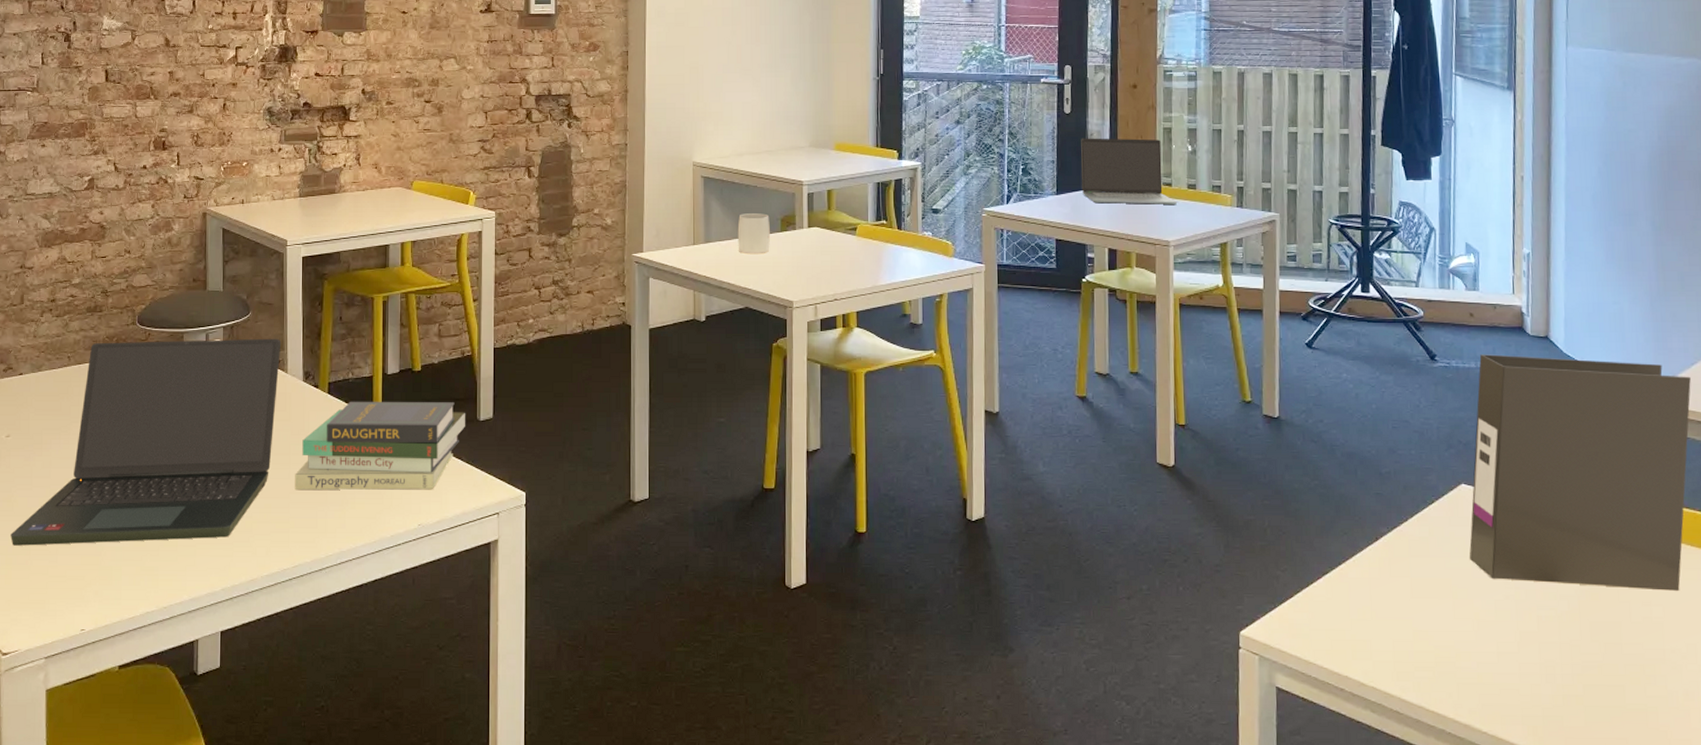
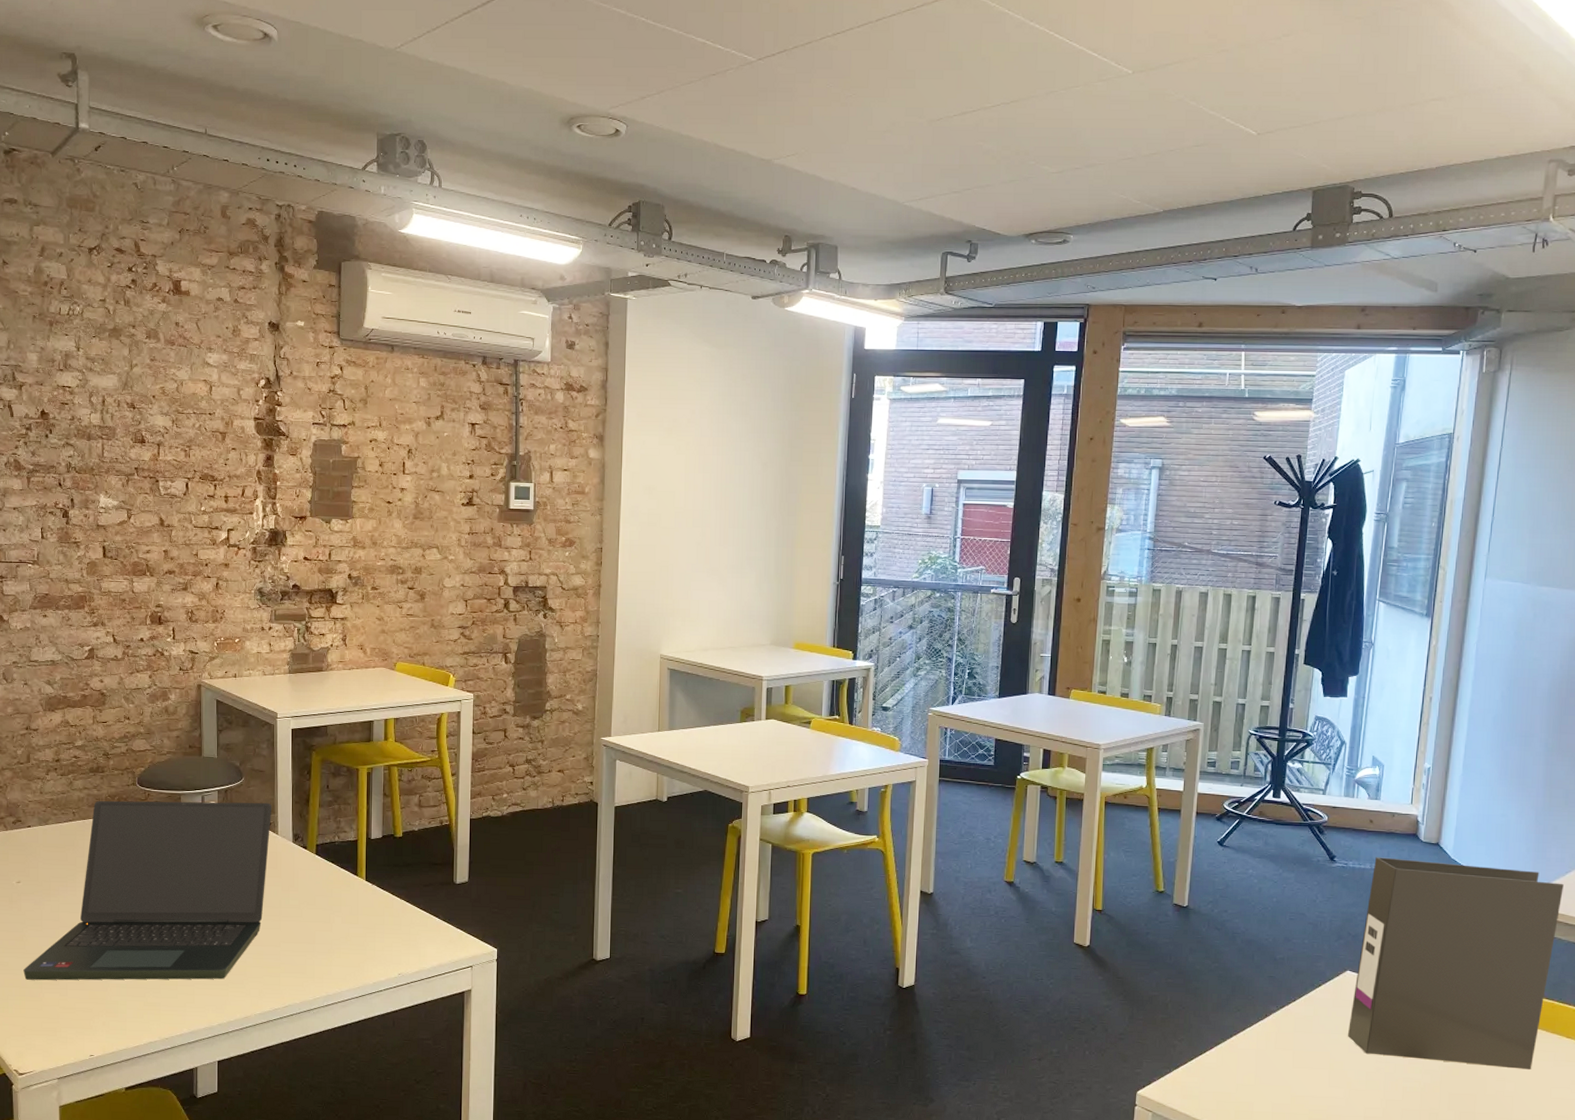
books: present [295,401,465,490] -> none [285,862,443,943]
mug: present [737,213,771,255] -> none [699,704,731,743]
laptop: present [1081,138,1178,205] -> none [1022,646,1111,711]

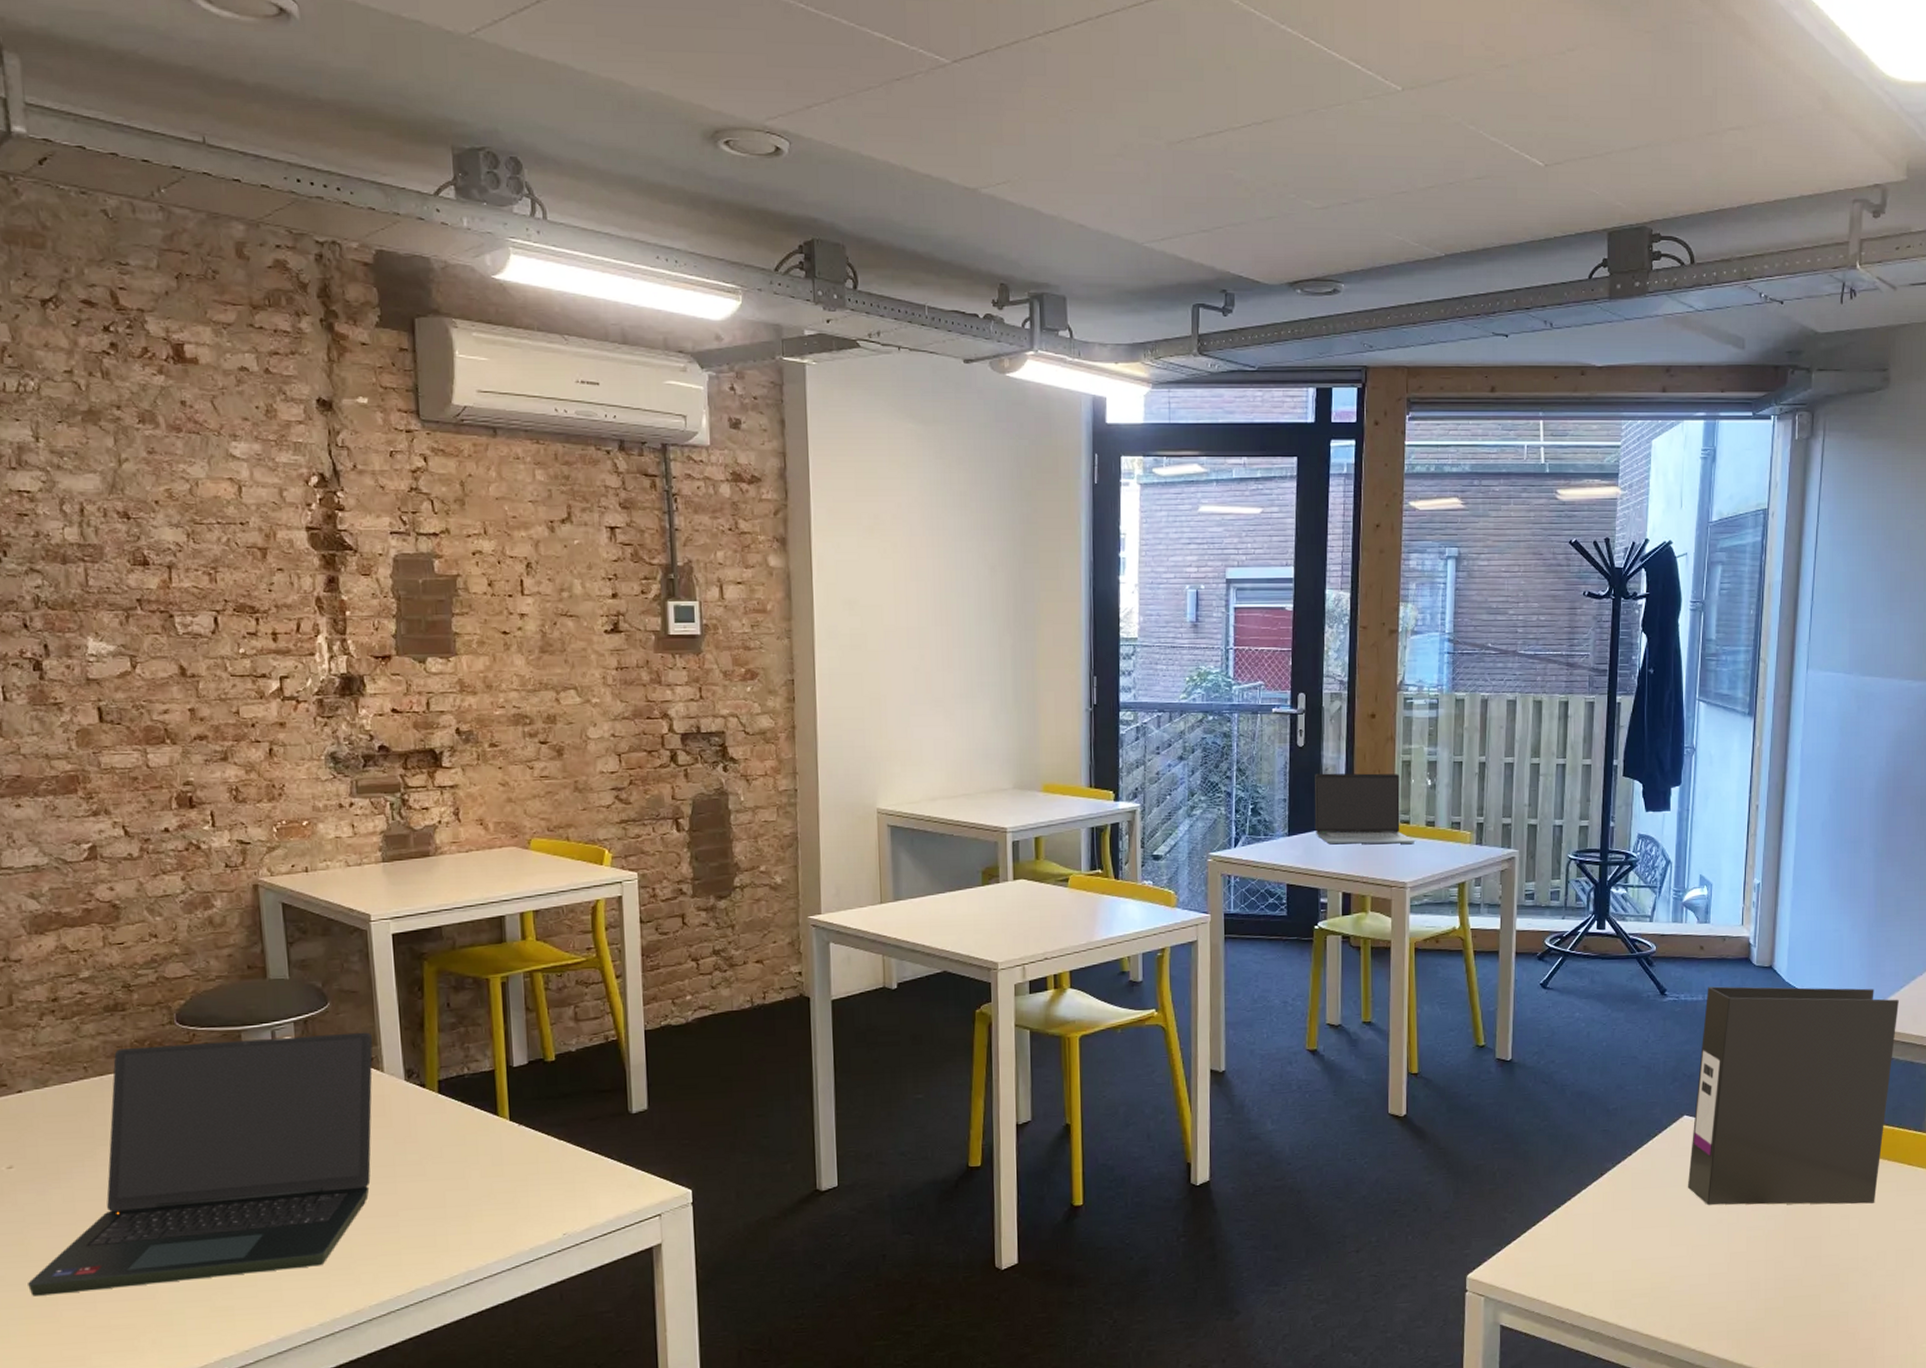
laptop: none [1022,646,1111,711] -> present [1314,773,1416,844]

